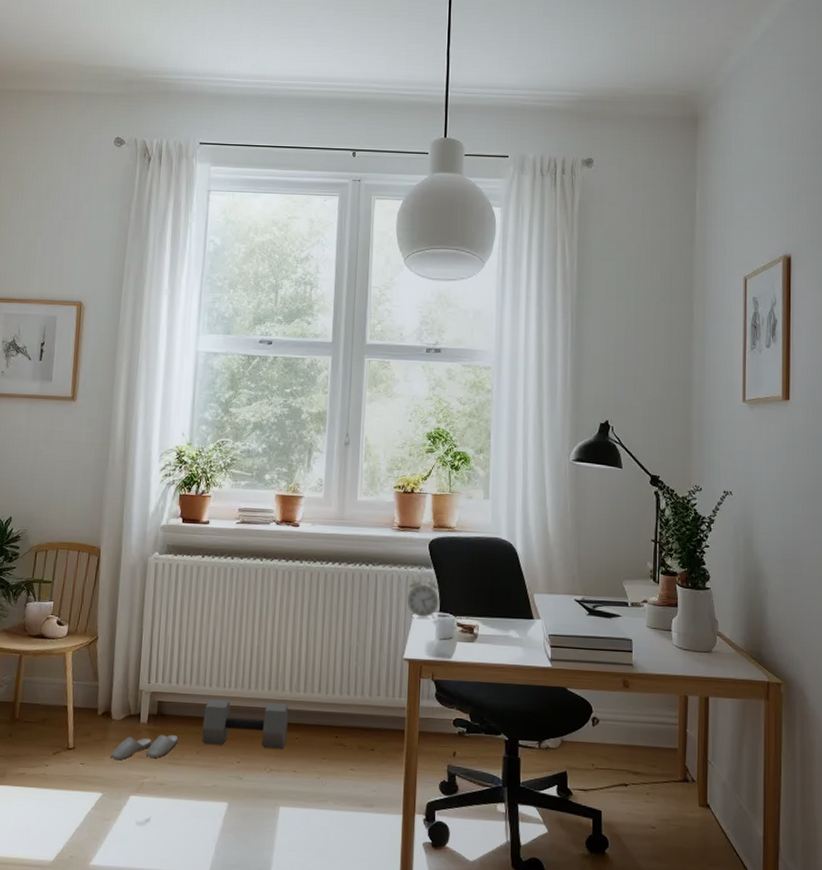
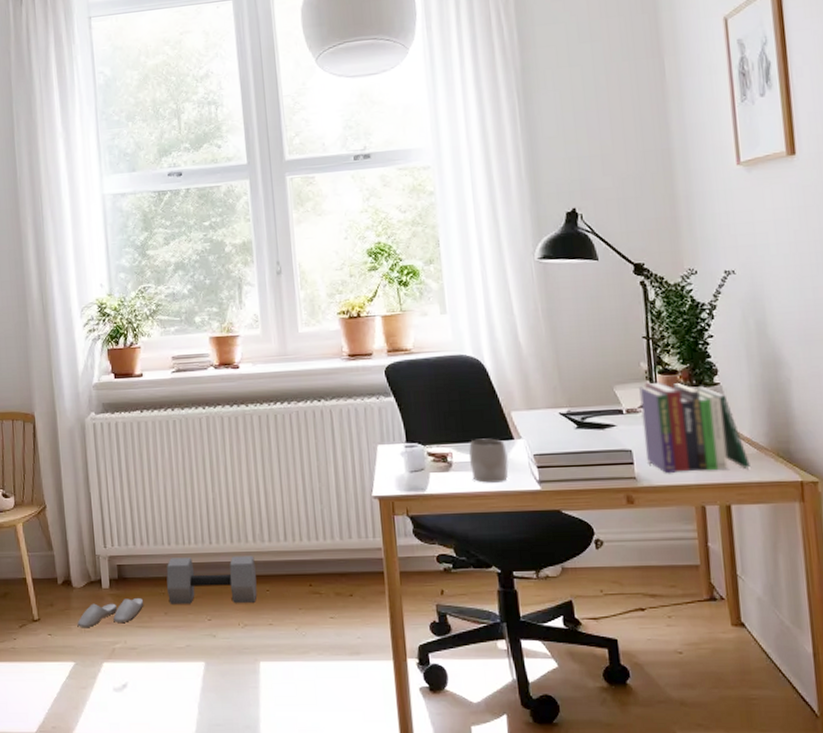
alarm clock: present [407,574,440,619] -> none [368,403,406,452]
mug: none [493,615,527,657] -> present [469,438,509,483]
books: none [643,580,728,666] -> present [639,381,750,474]

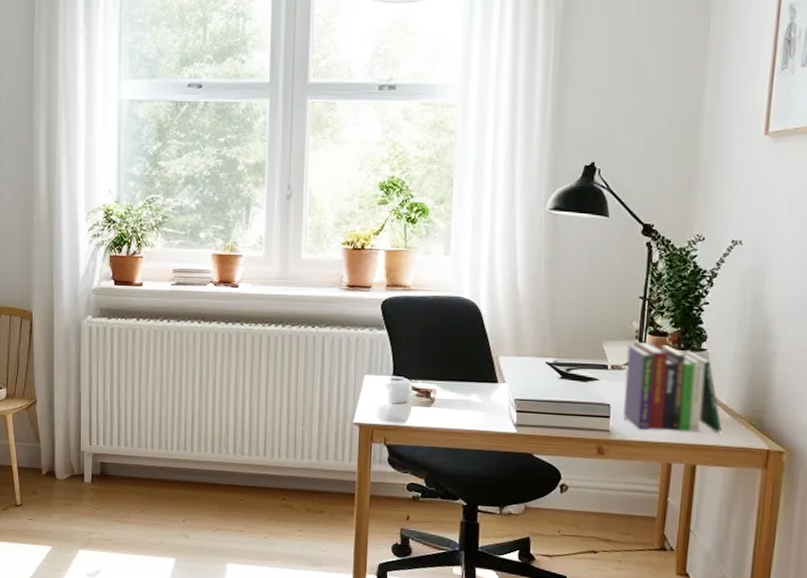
slippers: present [77,598,144,628] -> none [57,494,123,517]
dumbbell: present [166,555,257,604] -> none [145,461,233,510]
mug: present [469,438,509,483] -> none [452,379,490,422]

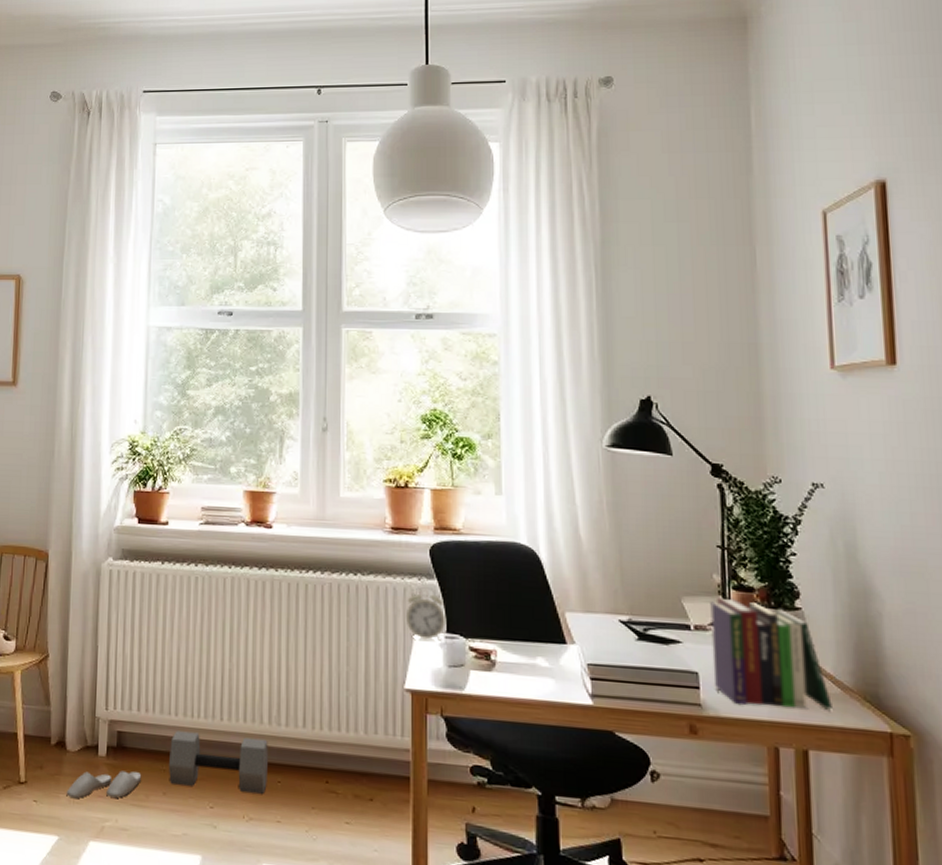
slippers: none [57,494,123,517] -> present [66,770,142,799]
dumbbell: none [145,461,233,510] -> present [168,730,268,794]
alarm clock: none [357,336,393,383] -> present [405,586,447,641]

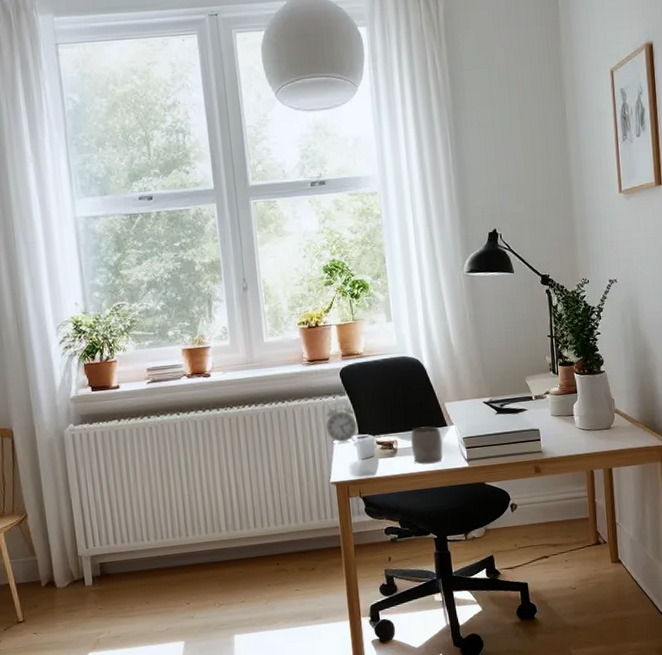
slippers: present [66,770,142,799] -> none [62,591,126,624]
dumbbell: present [168,730,268,794] -> none [146,543,231,594]
mug: none [516,638,560,691] -> present [411,426,444,464]
books: present [710,597,832,710] -> none [545,372,626,447]

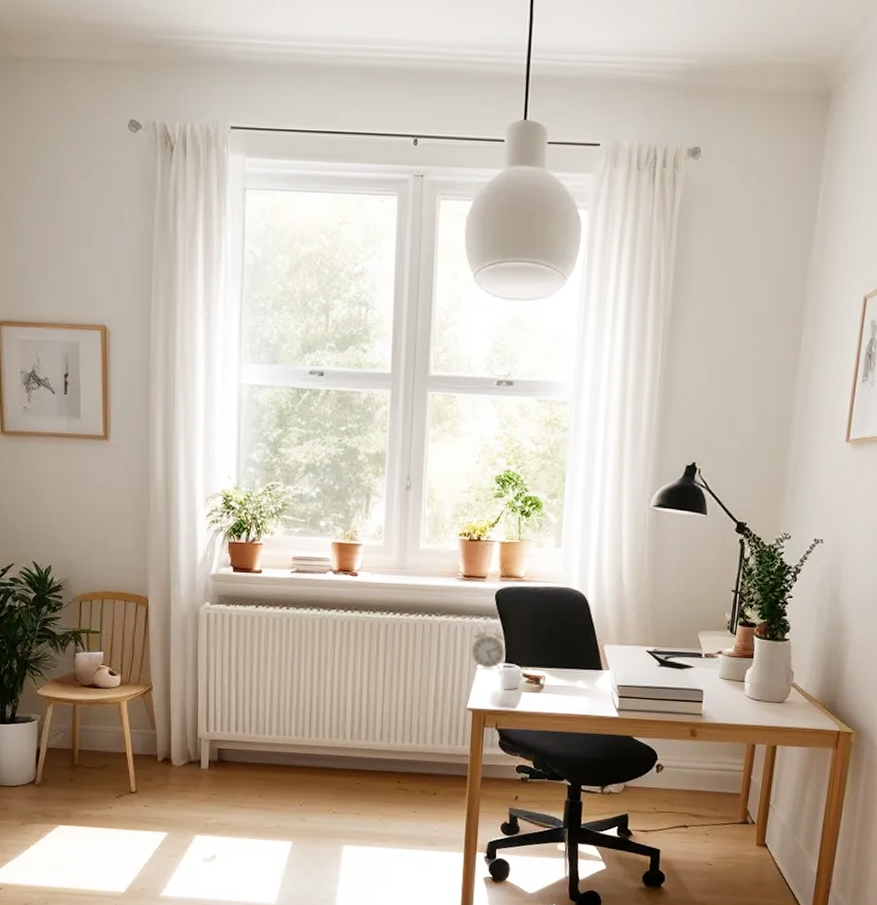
mug: present [411,426,444,464] -> none [559,666,595,707]

